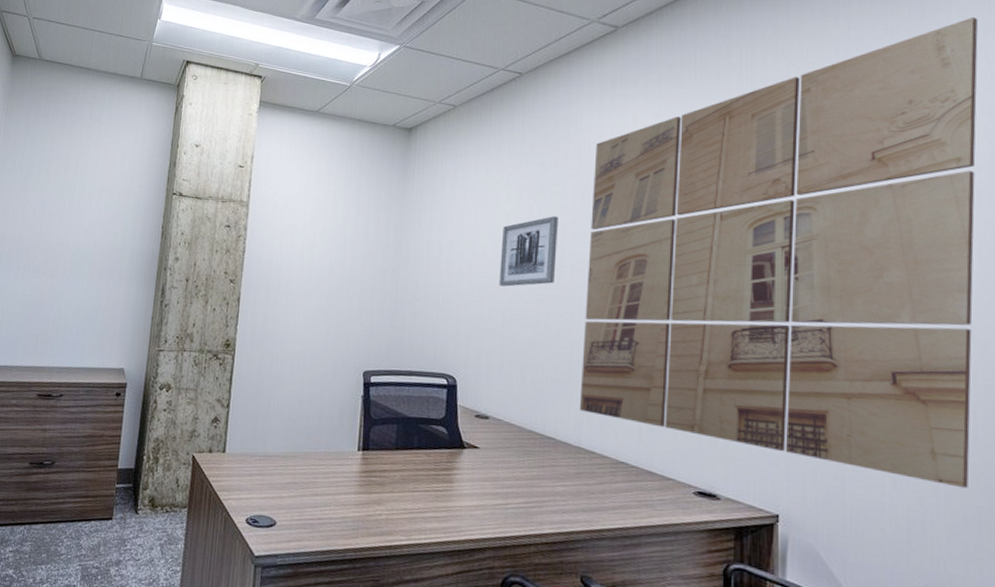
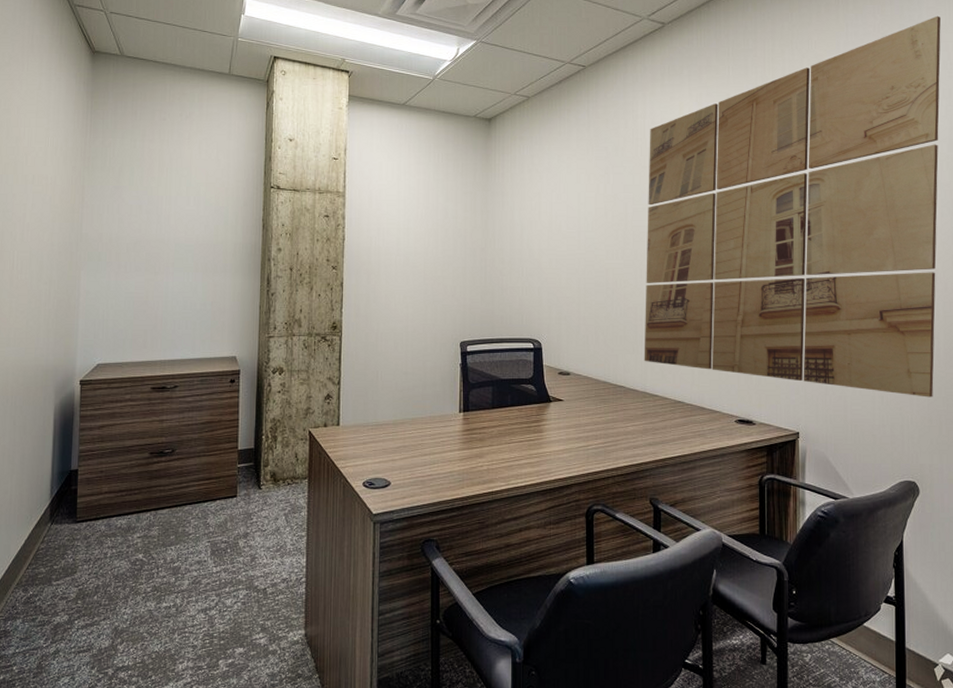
wall art: present [499,216,558,287] -> none [574,195,621,259]

